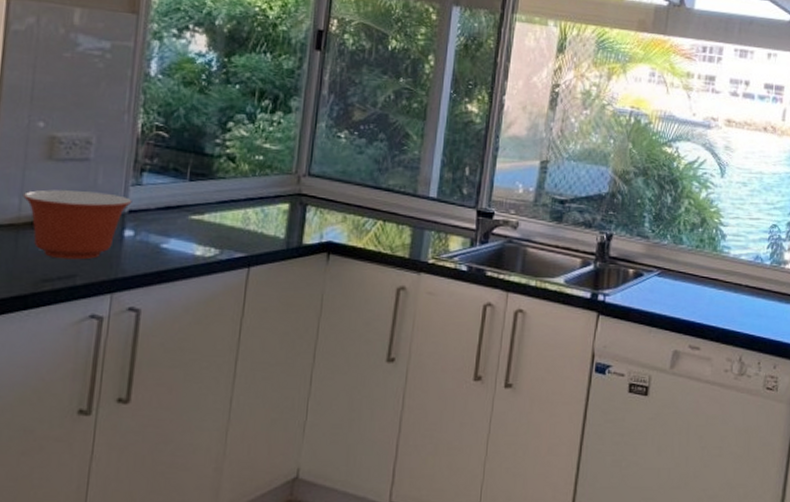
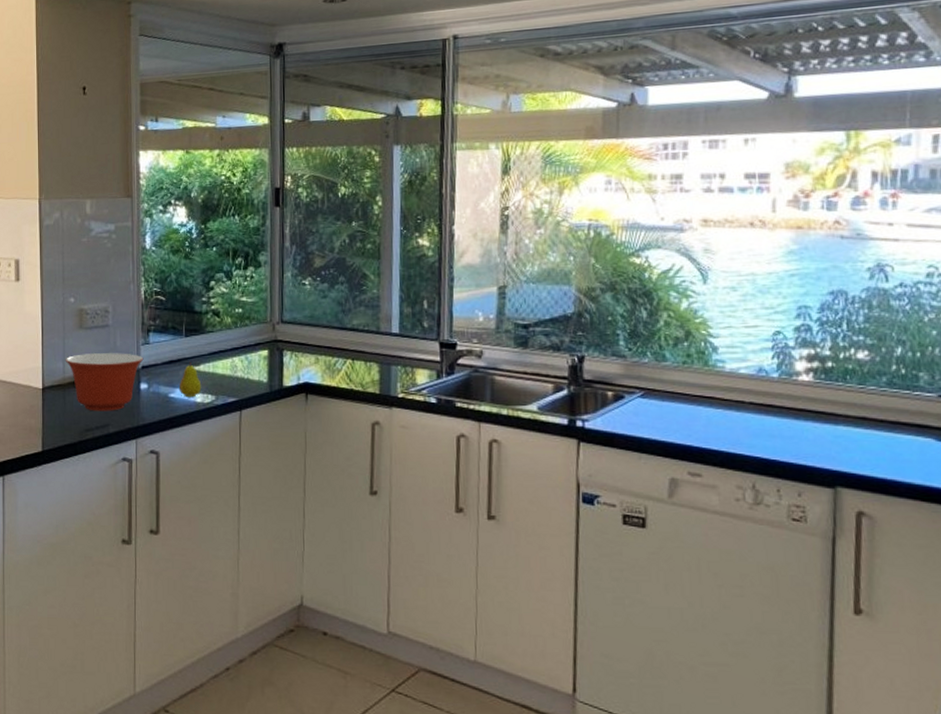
fruit: none [175,209,204,250] -> present [180,361,202,398]

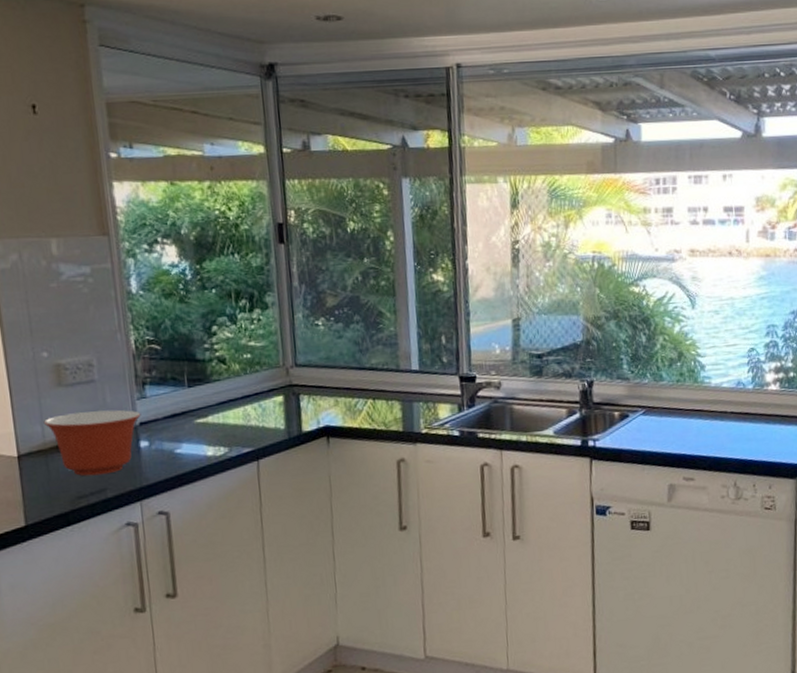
fruit: present [180,361,202,398] -> none [186,413,212,452]

